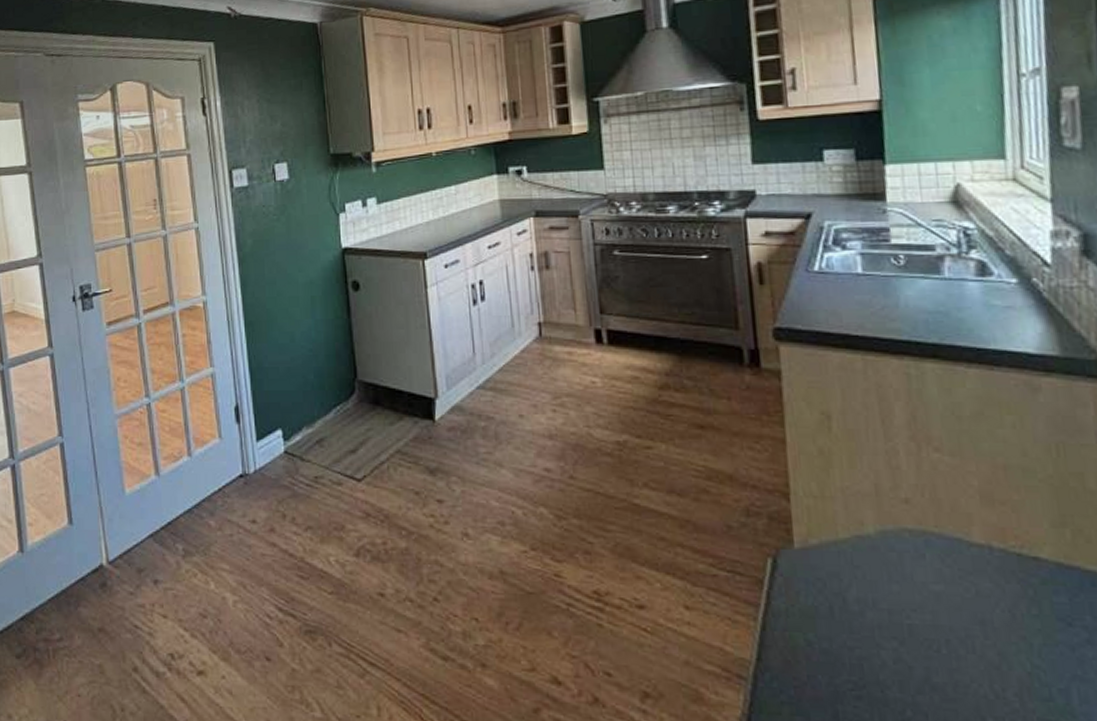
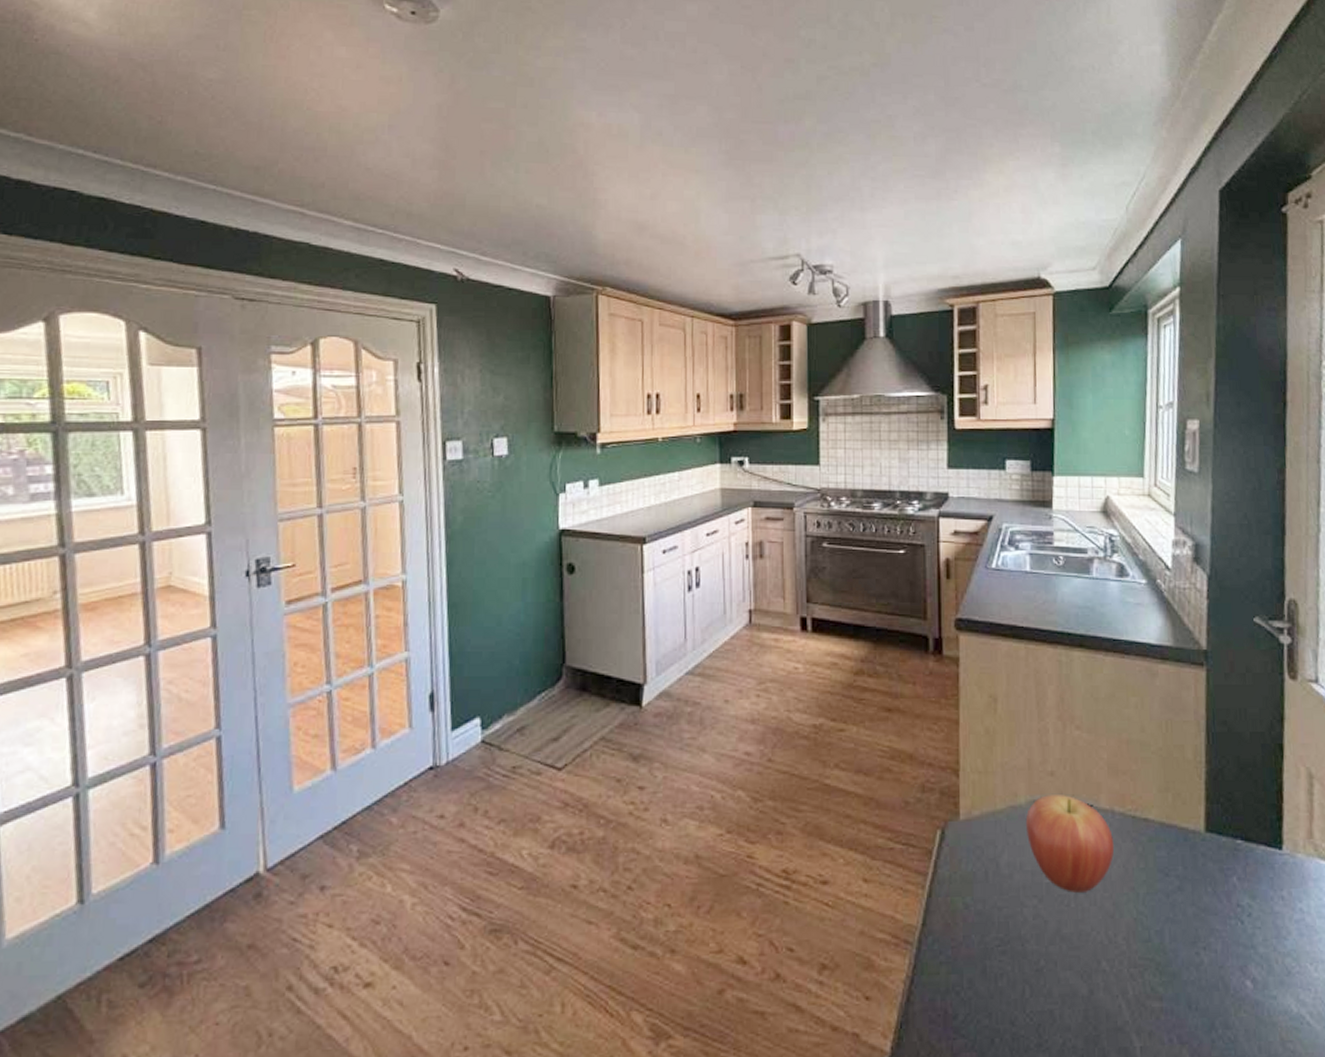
fruit: none [876,525,996,638] -> present [1025,795,1115,893]

